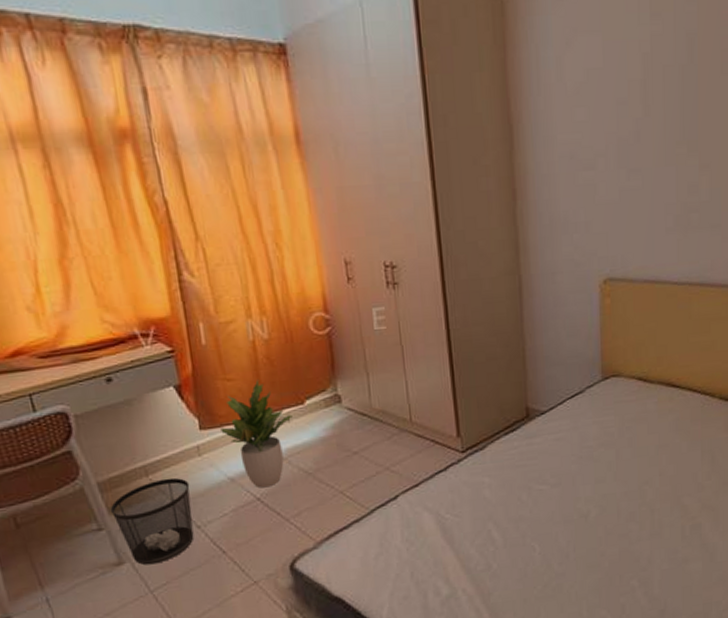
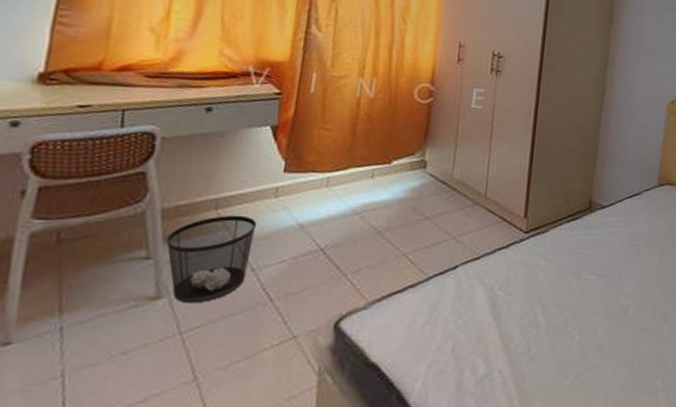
potted plant: present [220,378,293,488] -> none [304,133,377,239]

